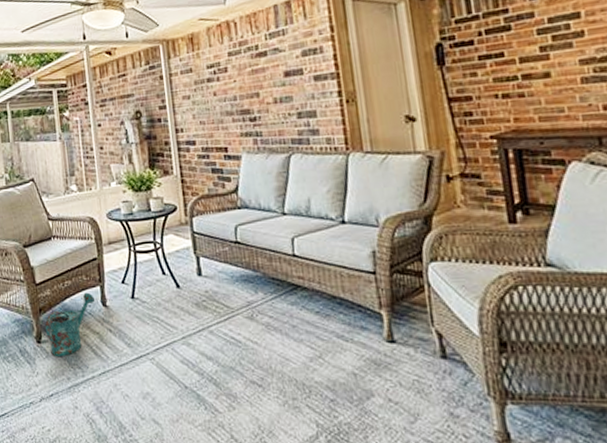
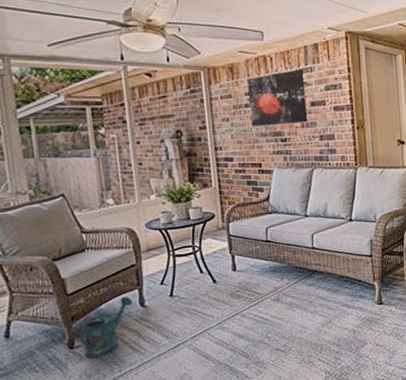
wall art: none [208,33,282,105] -> present [246,69,308,127]

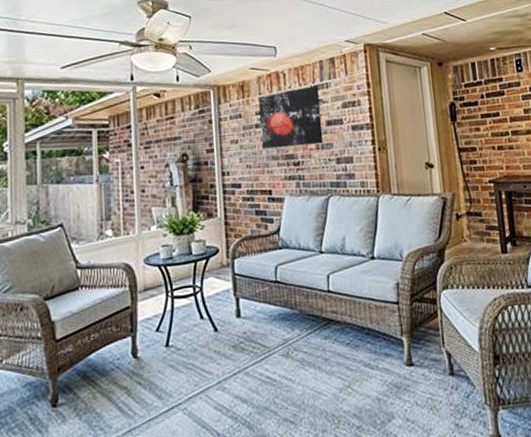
watering can: present [78,296,132,358] -> none [63,344,124,420]

